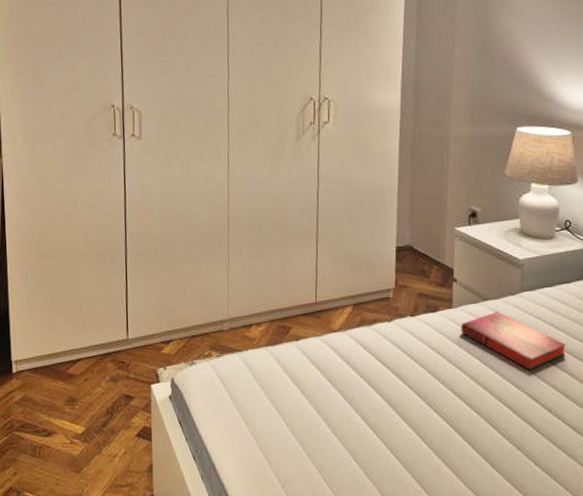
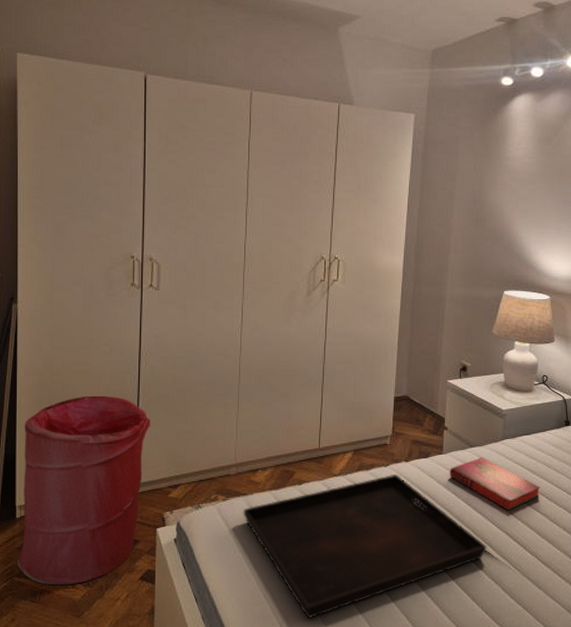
laundry hamper: none [15,249,139,441] -> present [17,395,150,586]
serving tray: none [238,329,506,482] -> present [243,474,487,619]

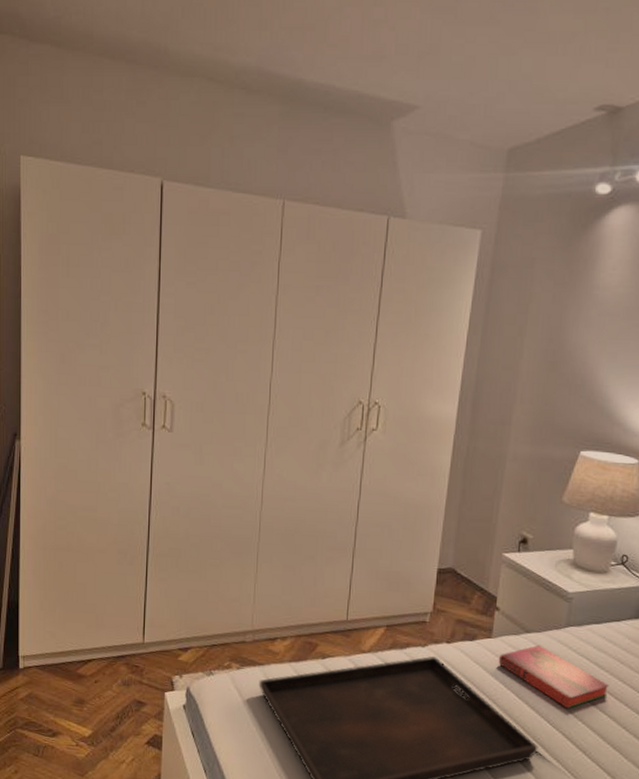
laundry hamper: present [17,395,150,586] -> none [21,544,160,742]

